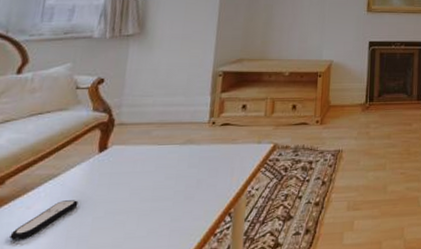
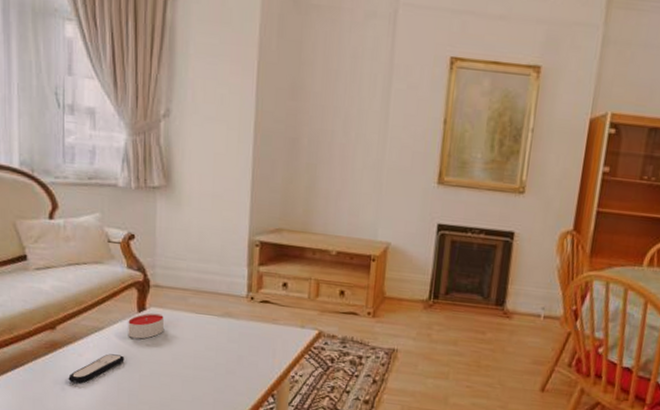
candle: none [85,151,125,180] -> present [128,312,164,339]

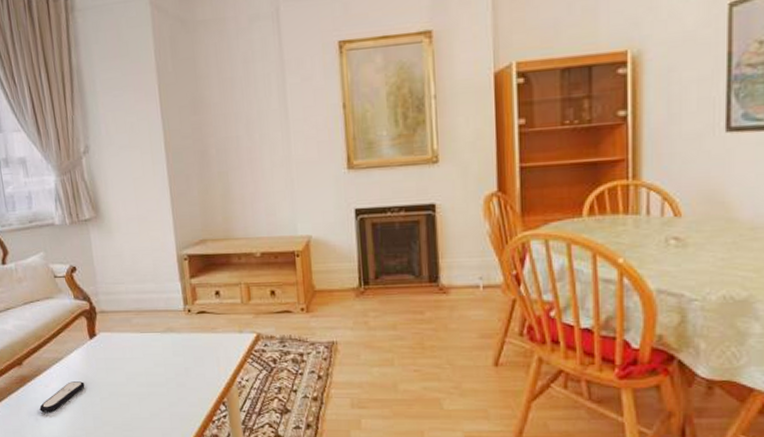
candle: present [128,312,164,339] -> none [82,338,115,364]

